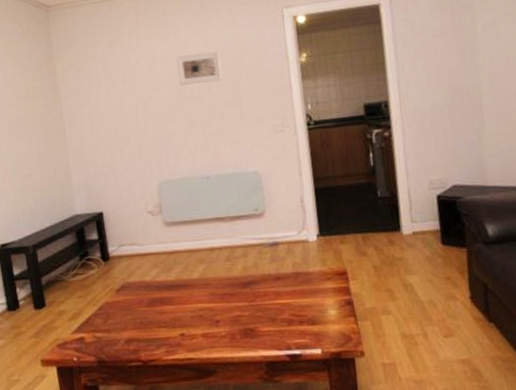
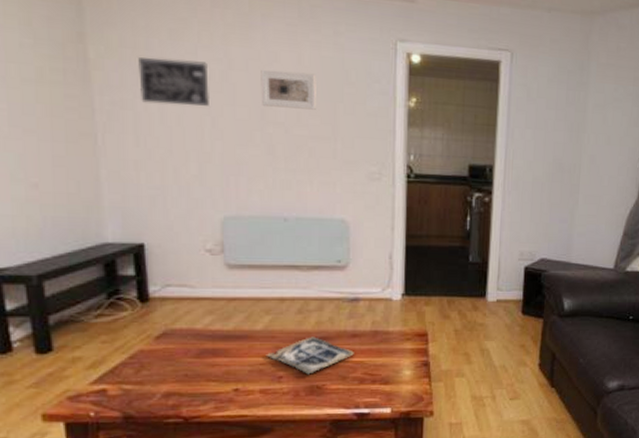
wall art: none [89,60,141,100] -> present [138,57,209,106]
magazine: none [203,281,280,318] -> present [265,337,354,375]

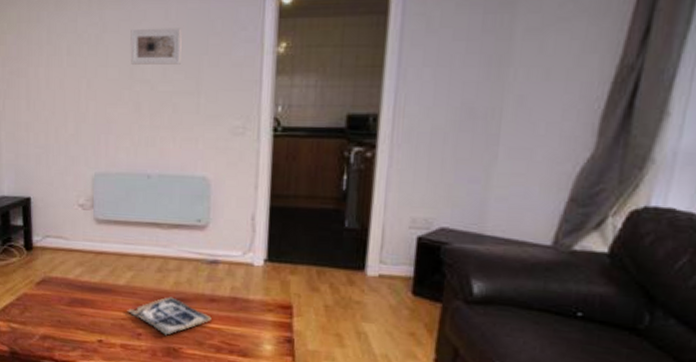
wall art: present [138,57,209,106] -> none [31,28,86,70]

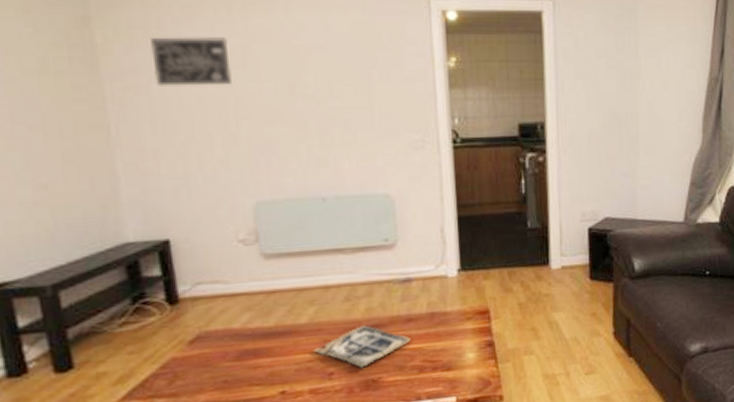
wall art: none [31,28,86,70] -> present [150,37,232,86]
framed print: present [130,28,182,65] -> none [285,40,348,79]

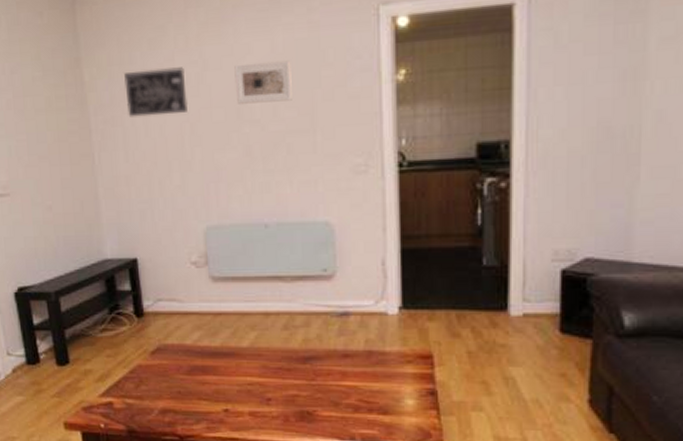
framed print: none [285,40,348,79] -> present [234,60,292,104]
magazine: present [313,325,411,368] -> none [253,356,346,398]

